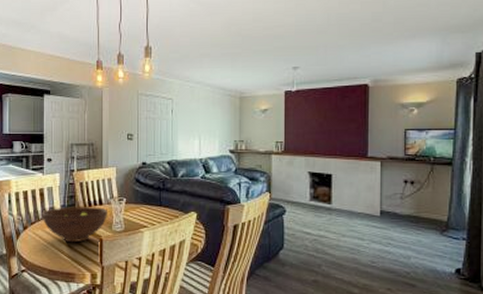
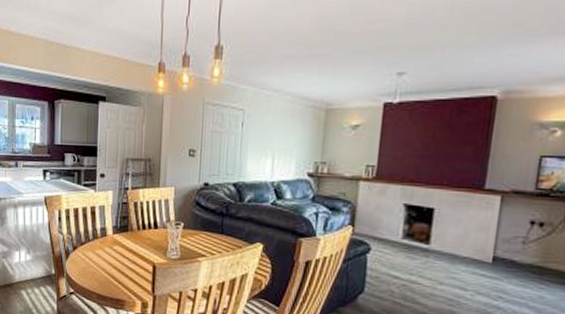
fruit bowl: present [42,207,107,243] -> none [92,228,163,268]

